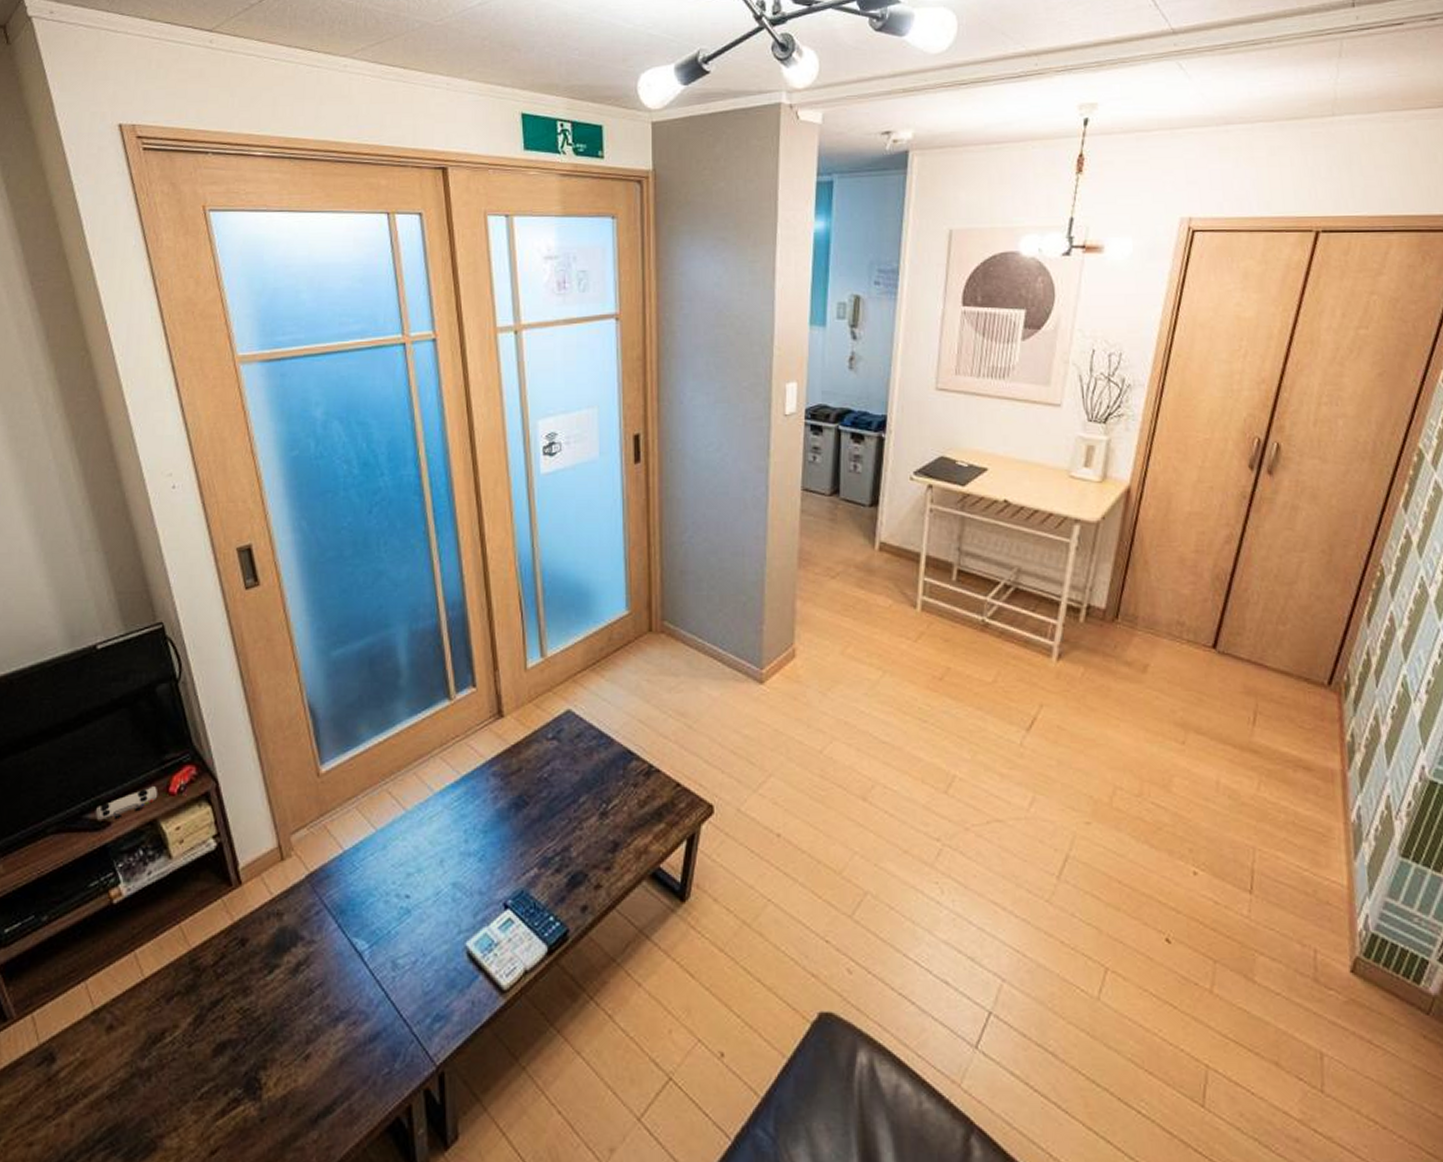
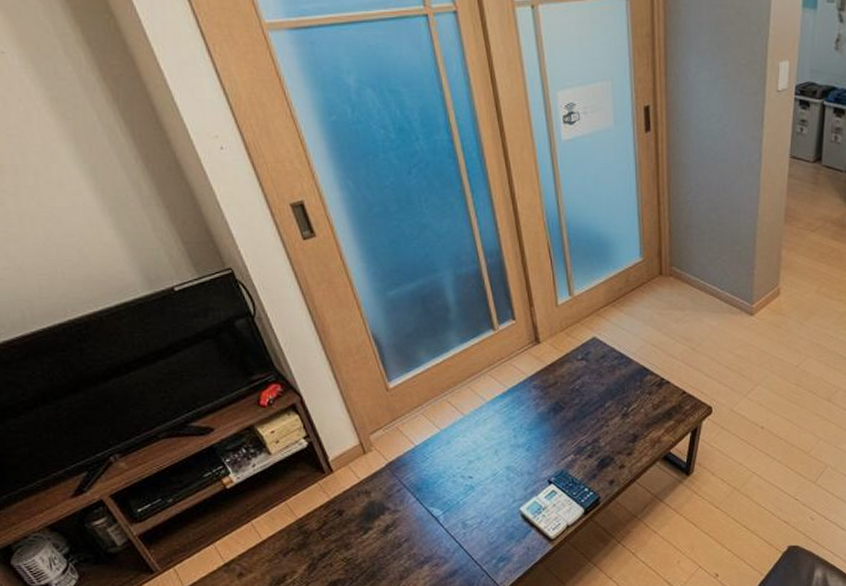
game controller: present [95,786,158,821] -> none [198,401,251,428]

